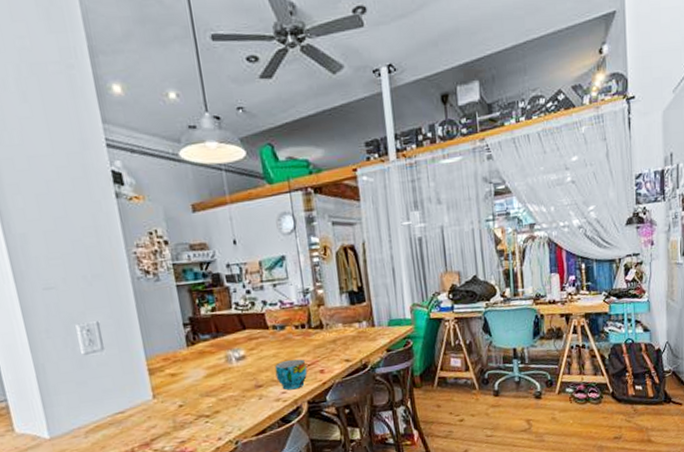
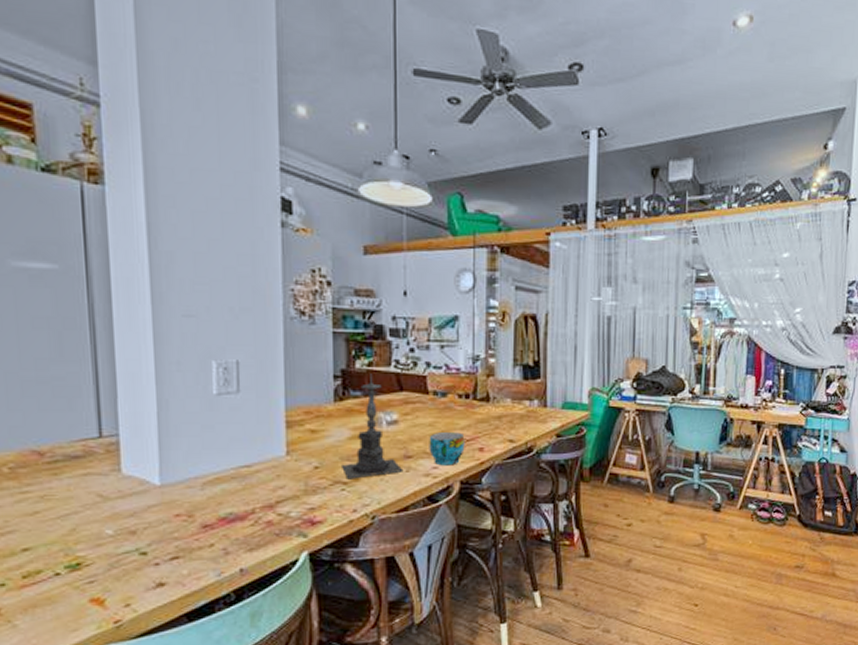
candle holder: none [202,318,257,413] -> present [342,374,404,480]

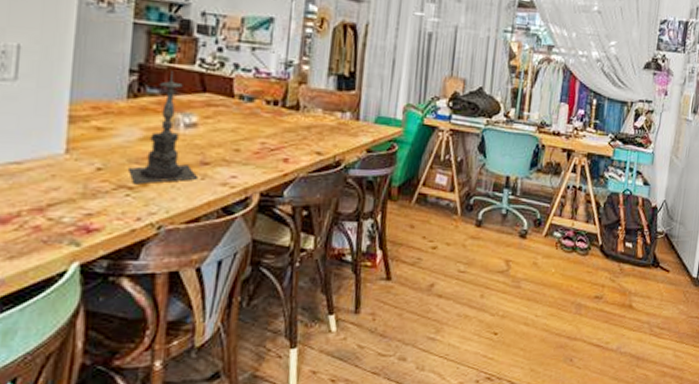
cup: present [429,432,465,466] -> none [229,139,269,176]

